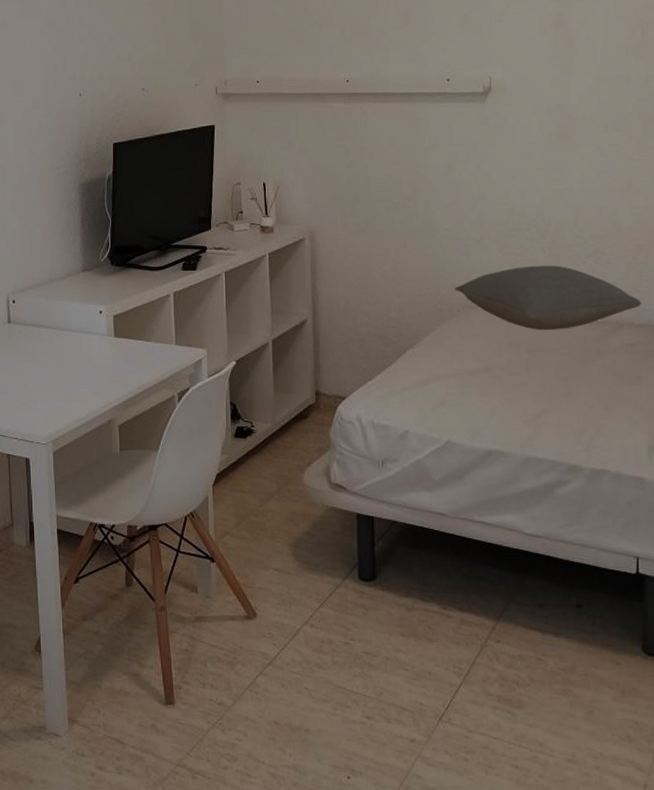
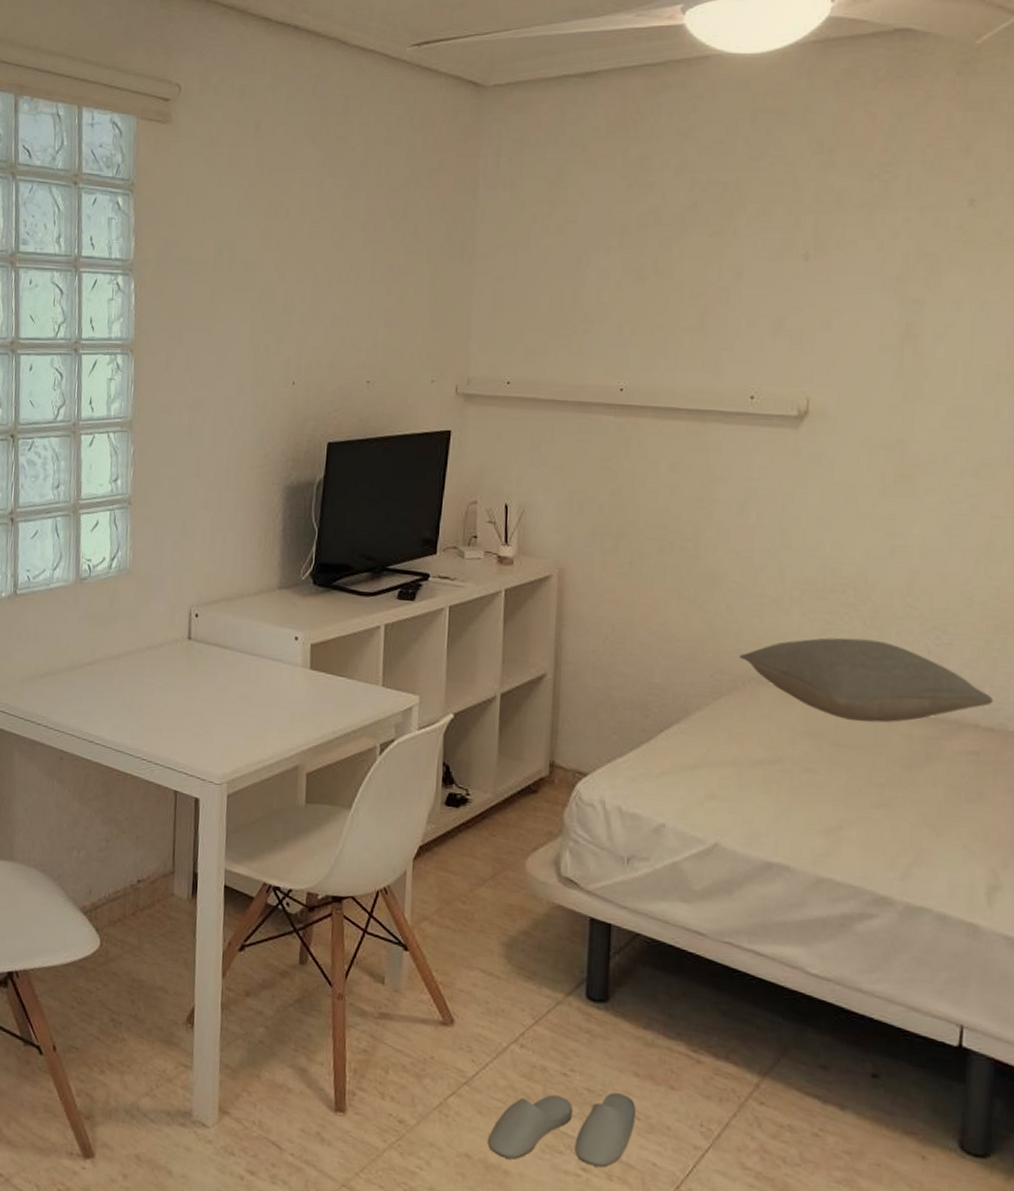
slippers: none [290,652,404,719] -> present [487,1092,636,1168]

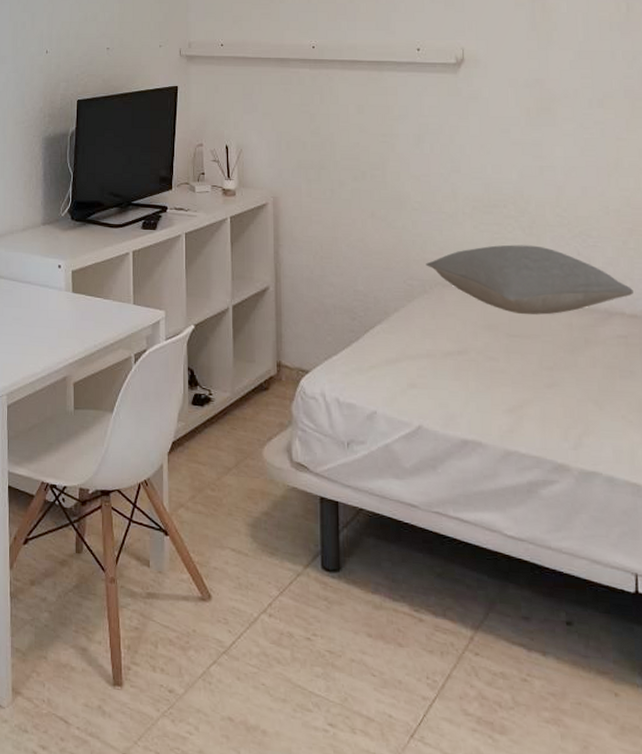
slippers: present [487,1092,636,1168] -> none [246,653,371,722]

